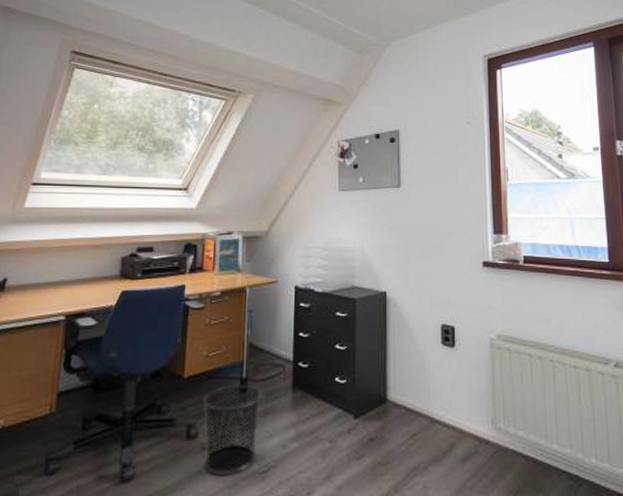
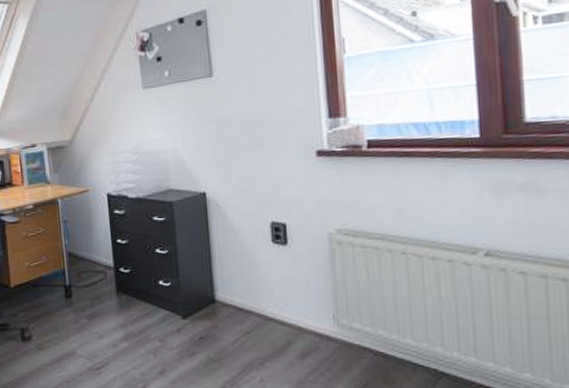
waste bin: present [203,384,262,476] -> none [32,291,89,372]

